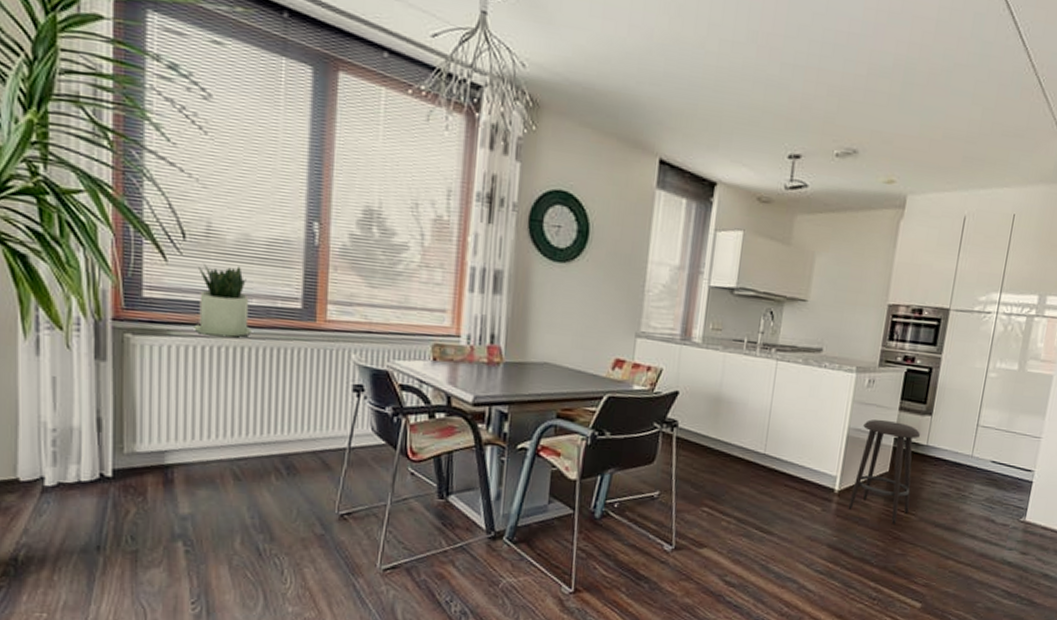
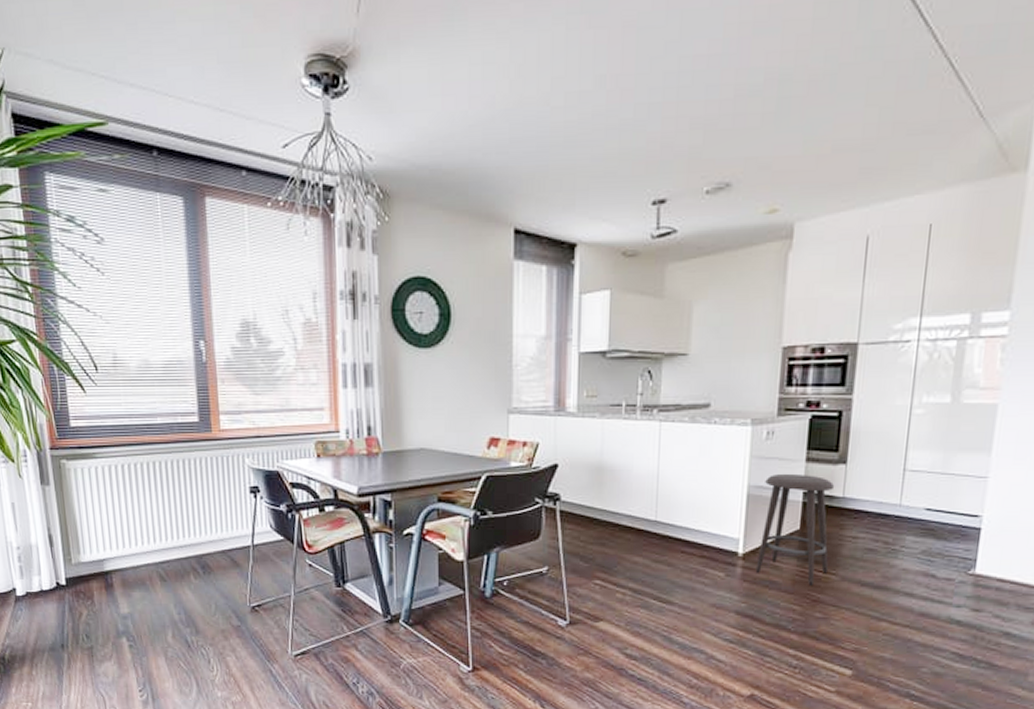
planter: present [194,262,252,338] -> none [111,390,160,455]

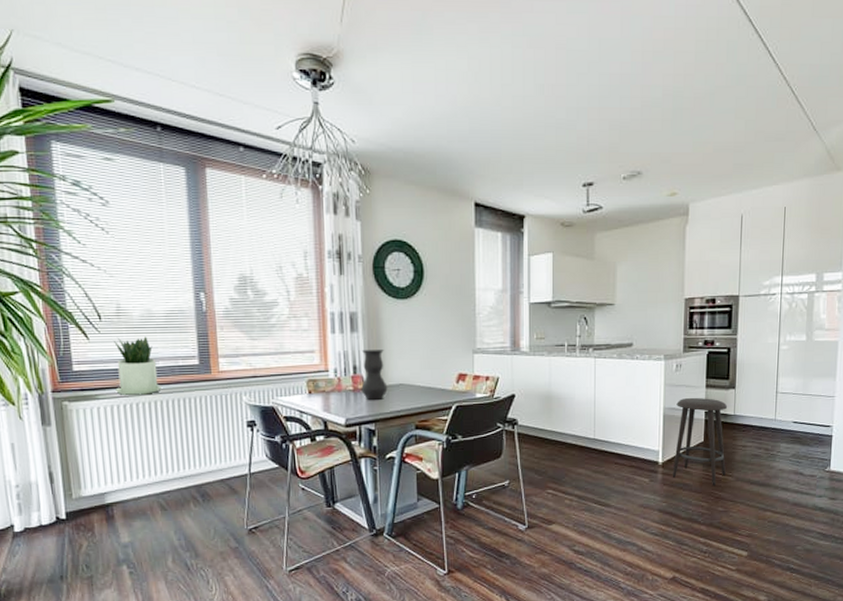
planter: none [111,390,160,455] -> present [114,336,161,396]
vase: none [376,408,406,468] -> present [361,350,388,401]

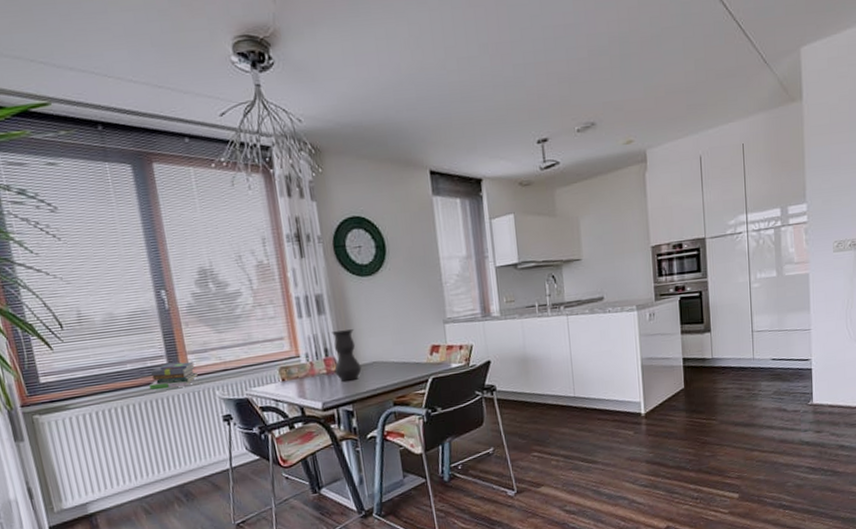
planter: present [114,336,161,396] -> none [78,341,132,403]
books: none [178,364,227,389] -> present [148,361,198,390]
stool: present [672,397,728,486] -> none [653,344,709,432]

